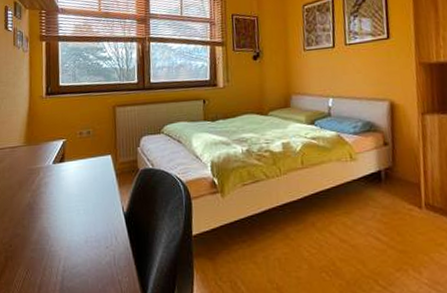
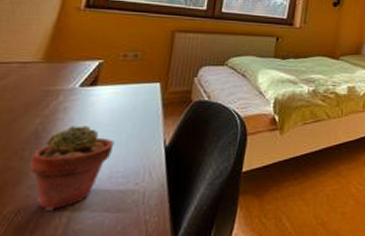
potted succulent: none [29,197,85,270] -> present [29,126,115,211]

